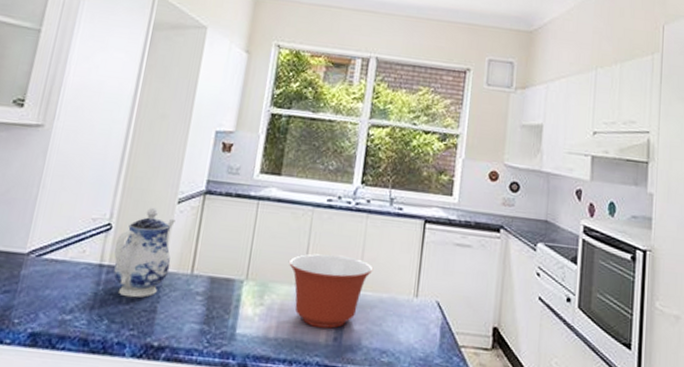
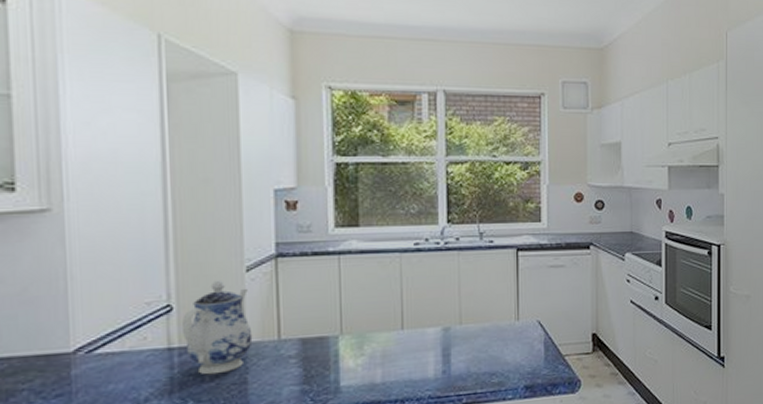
mixing bowl: present [289,253,374,329] -> none [384,295,472,365]

